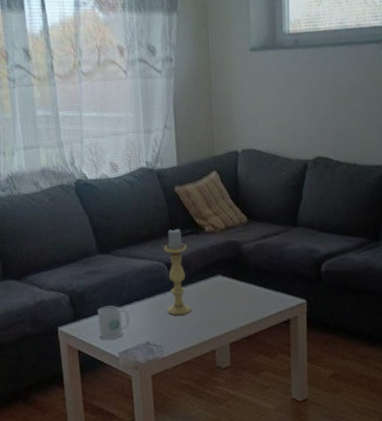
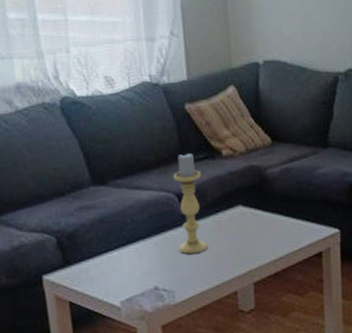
mug: present [98,305,131,340] -> none [93,246,134,288]

